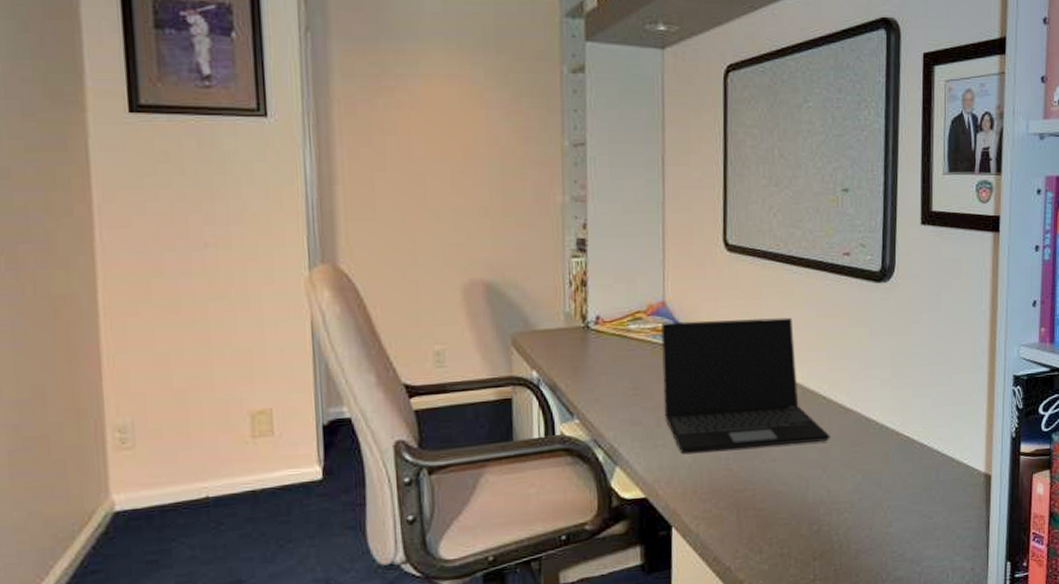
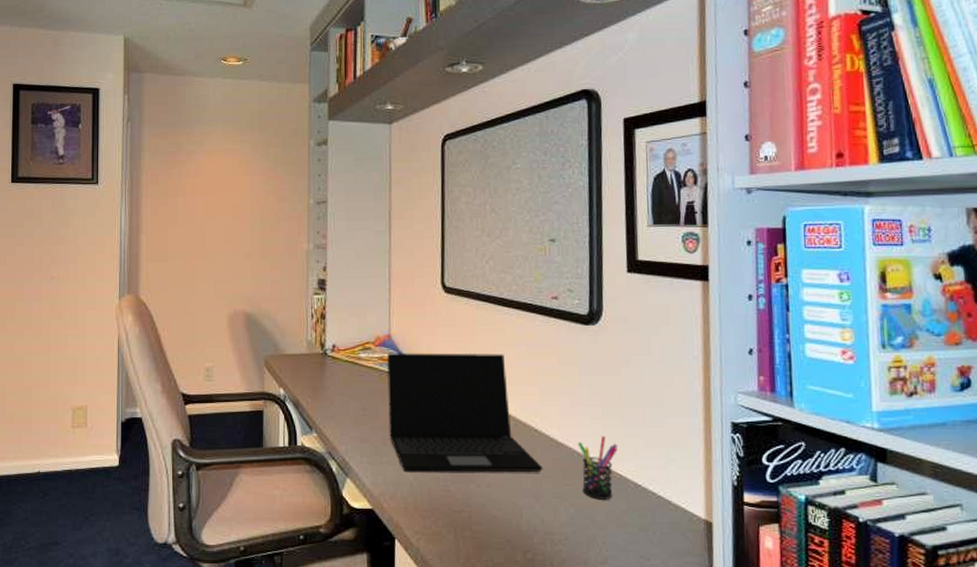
pen holder: none [866,397,905,464] -> present [578,435,618,500]

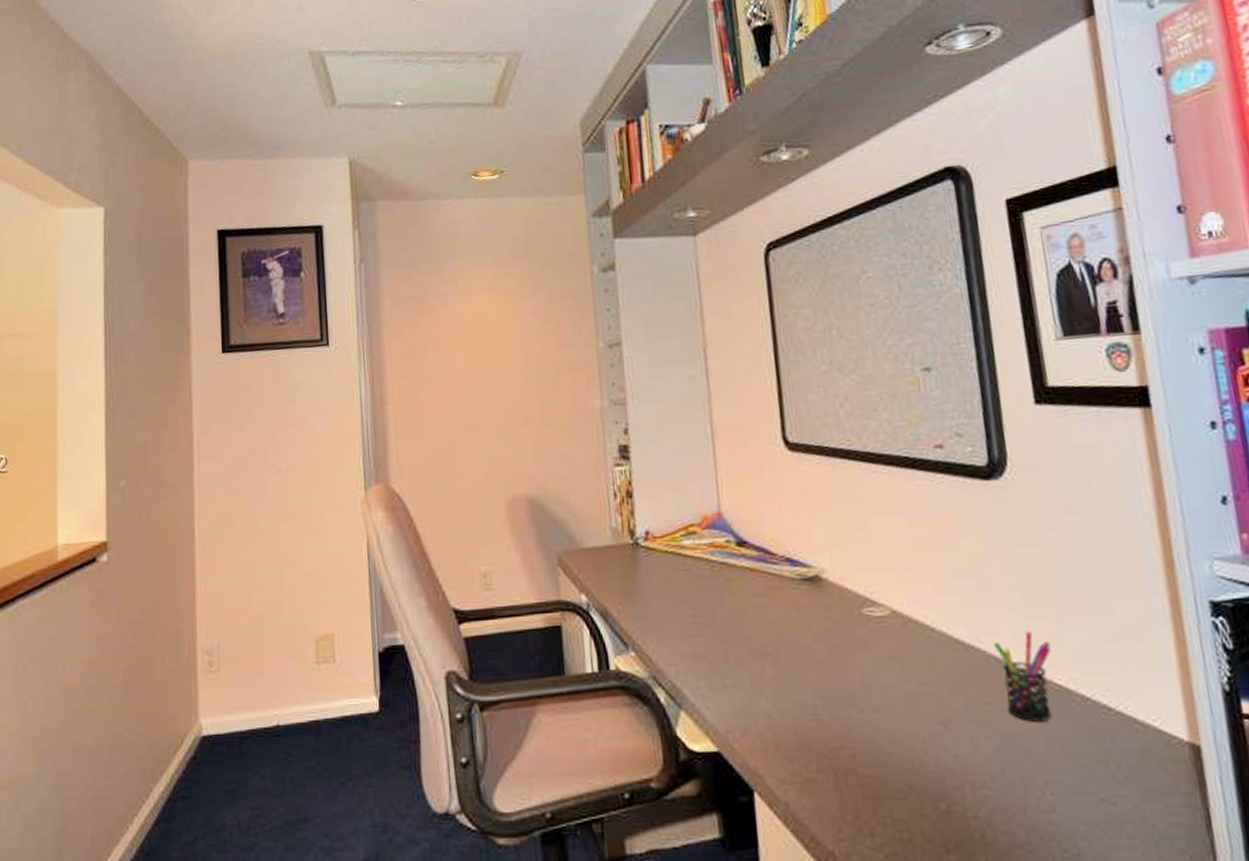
laptop: present [387,353,543,472] -> none [719,527,949,697]

